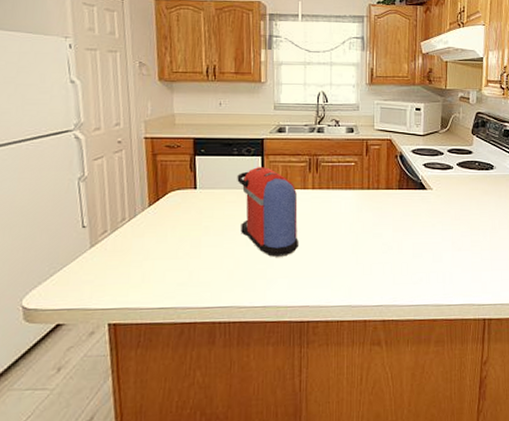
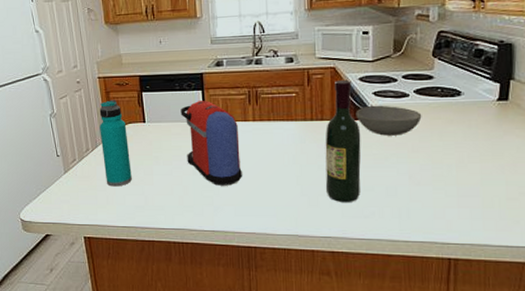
water bottle: none [141,163,176,262] -> present [99,100,132,187]
wine bottle: none [379,152,412,271] -> present [325,80,361,203]
bowl: none [408,176,463,205] -> present [356,105,422,136]

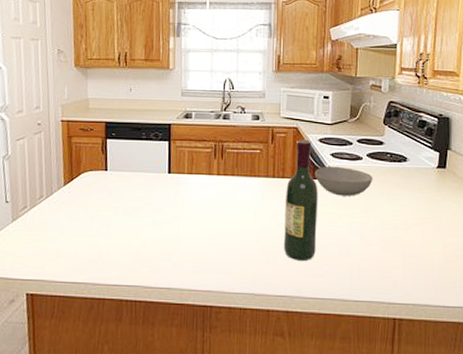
water bottle: present [99,100,132,187] -> none [57,145,88,238]
coffee maker: present [180,101,242,186] -> none [145,152,203,241]

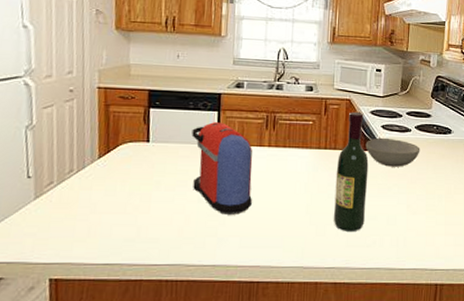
coffee maker: none [145,152,203,241] -> present [192,122,253,215]

